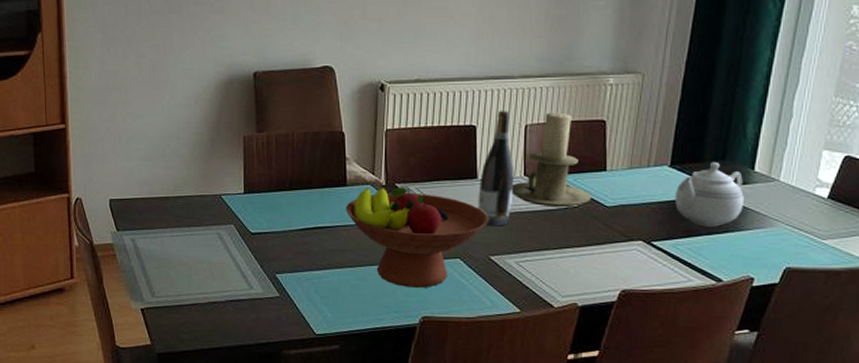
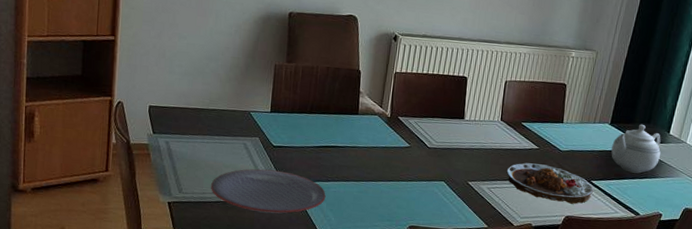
plate: none [186,261,318,314] -> present [211,169,326,214]
fruit bowl: present [346,187,489,288] -> none [356,118,471,203]
wine bottle: present [478,110,514,226] -> none [462,67,495,159]
candle holder: present [511,112,592,208] -> none [489,73,551,149]
plate: none [538,226,656,274] -> present [506,162,594,204]

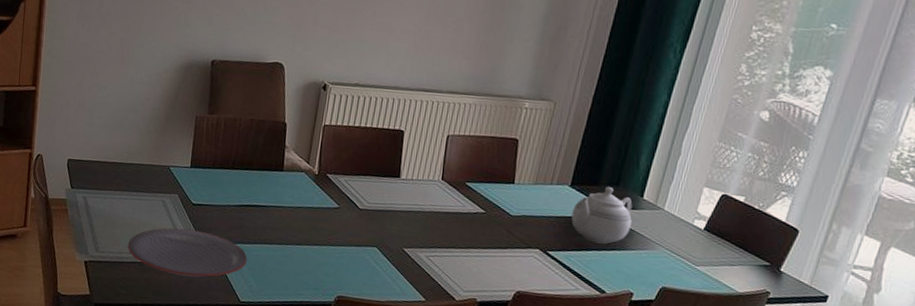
plate: present [506,162,594,204] -> none [447,228,550,278]

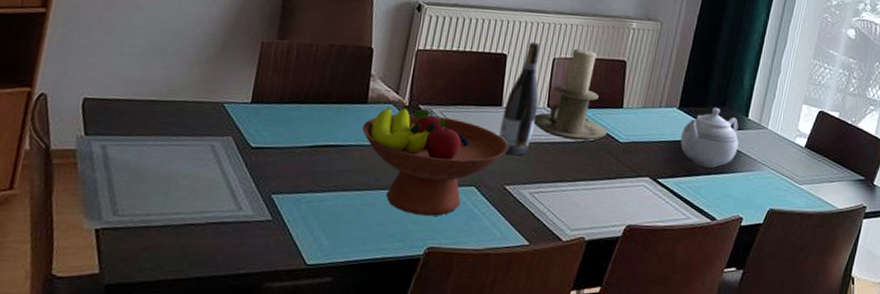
plate: present [128,228,247,277] -> none [159,178,318,239]
fruit bowl: none [280,175,407,271] -> present [362,107,509,216]
wine bottle: none [398,119,435,223] -> present [499,41,541,156]
candle holder: none [428,126,500,213] -> present [533,48,608,141]

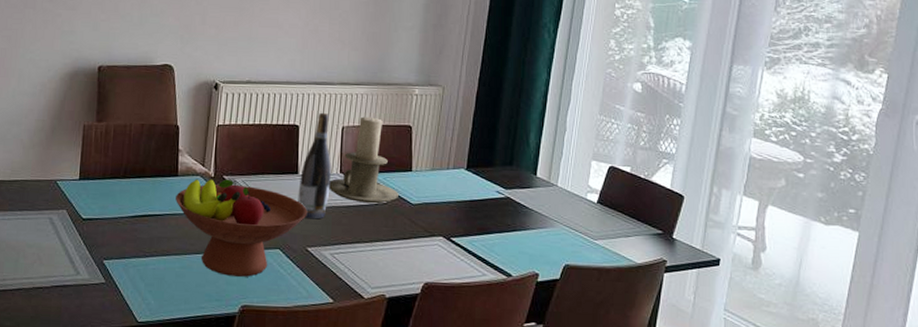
teapot: present [680,107,738,168] -> none [471,166,528,226]

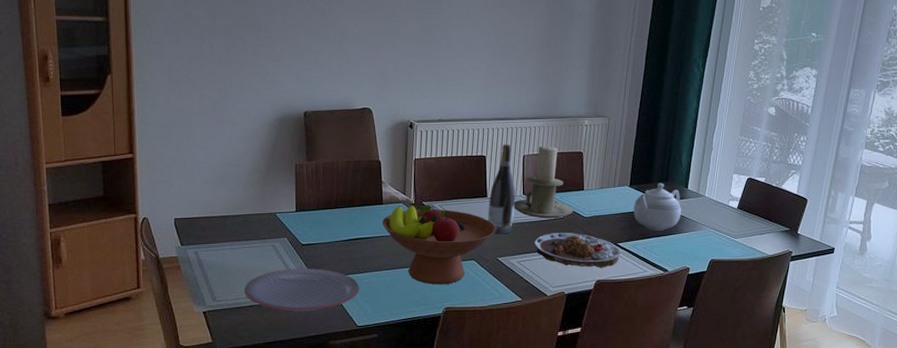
plate: none [12,247,144,300] -> present [244,268,359,312]
plate: none [351,221,454,268] -> present [534,233,620,268]
teapot: none [471,166,528,226] -> present [634,182,681,231]

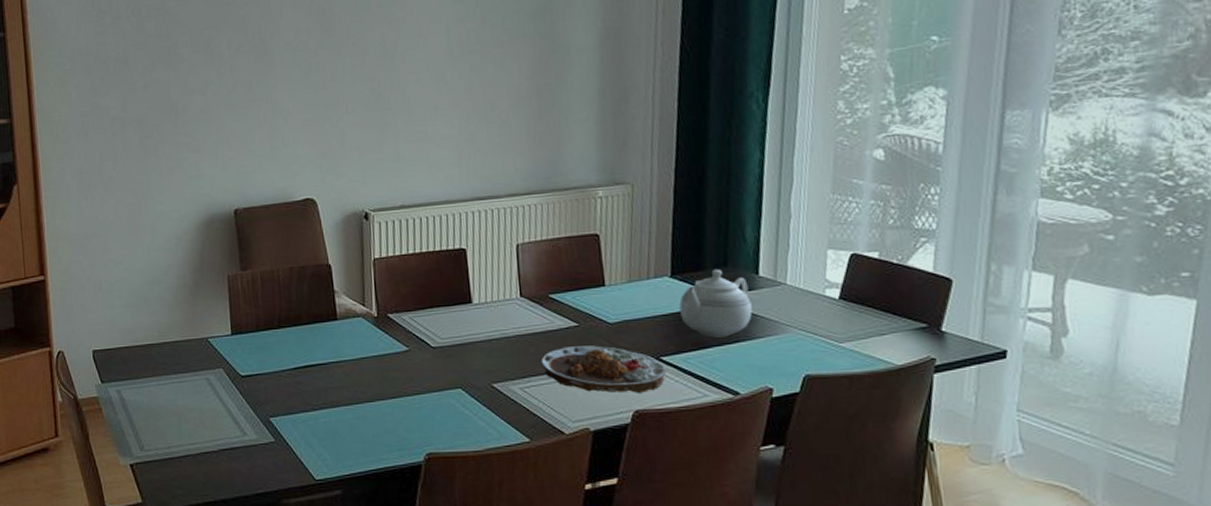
plate: present [244,268,359,312] -> none [176,406,315,462]
fruit bowl: present [382,204,497,284] -> none [338,317,488,423]
wine bottle: present [488,144,515,234] -> none [474,230,511,352]
candle holder: present [513,146,574,219] -> none [508,229,594,328]

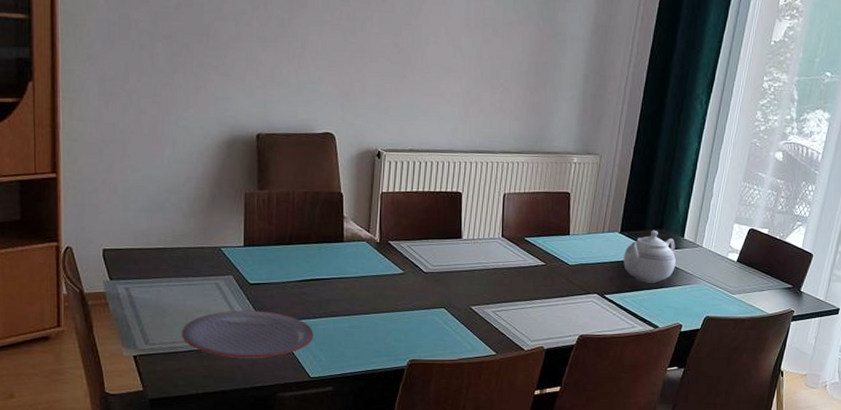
plate: none [176,406,315,462] -> present [182,310,314,359]
plate: present [540,345,666,393] -> none [512,281,607,322]

